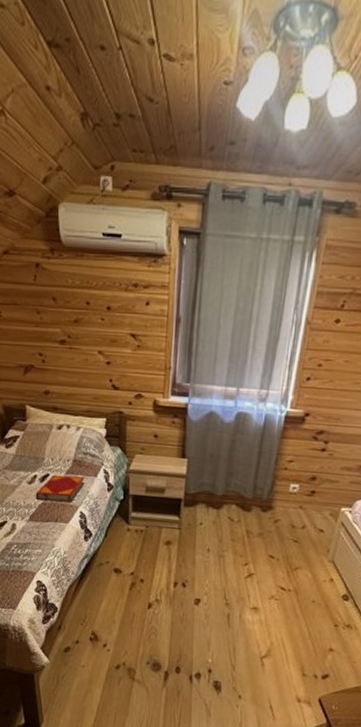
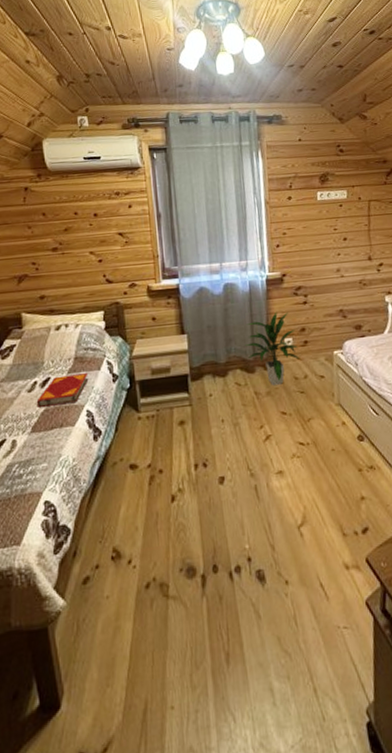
indoor plant: none [246,453,305,529] -> present [244,311,300,385]

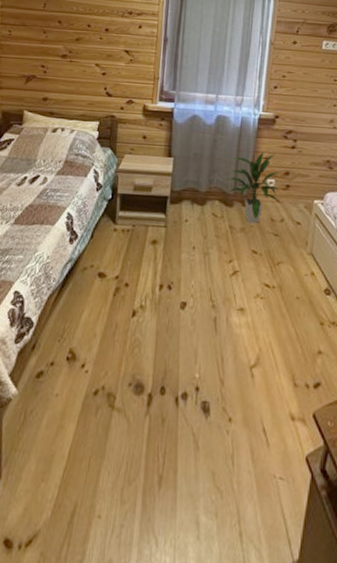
hardback book: present [36,373,89,407] -> none [23,175,75,204]

